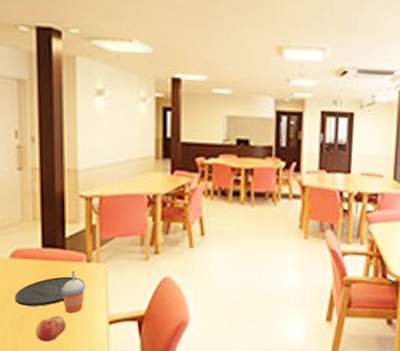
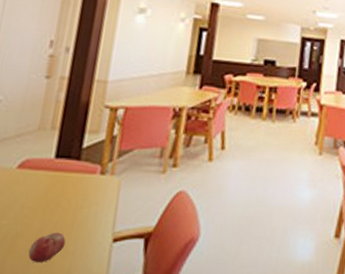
plate: present [15,276,84,306] -> none [13,189,94,222]
cup with straw: present [61,271,85,313] -> none [66,183,95,230]

